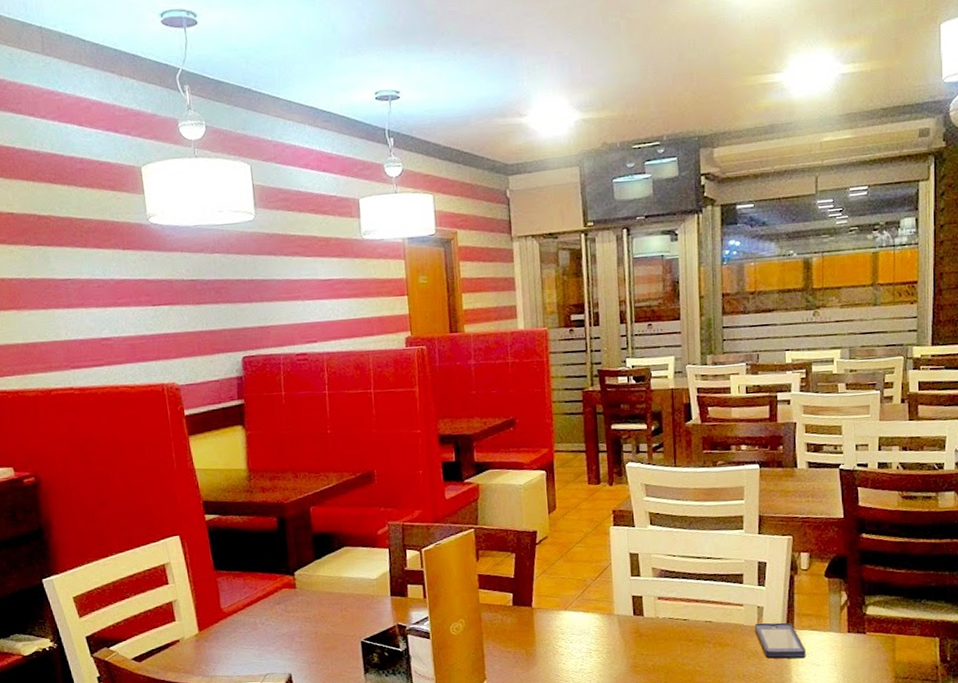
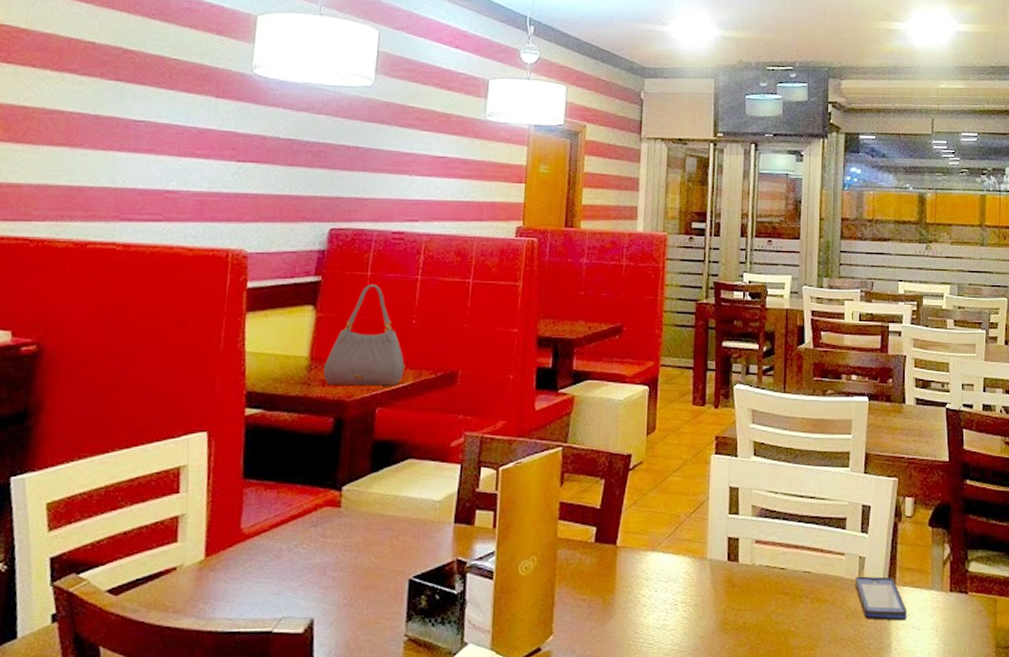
handbag: none [260,402,329,491] -> present [323,284,406,386]

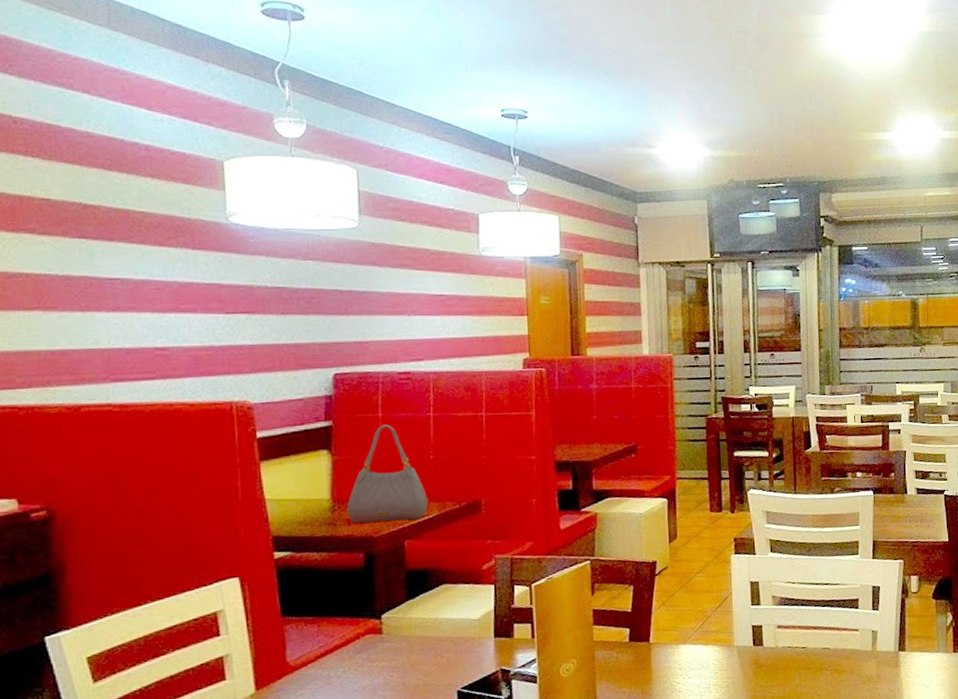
mobile phone: present [855,576,907,621] -> none [869,645,916,683]

